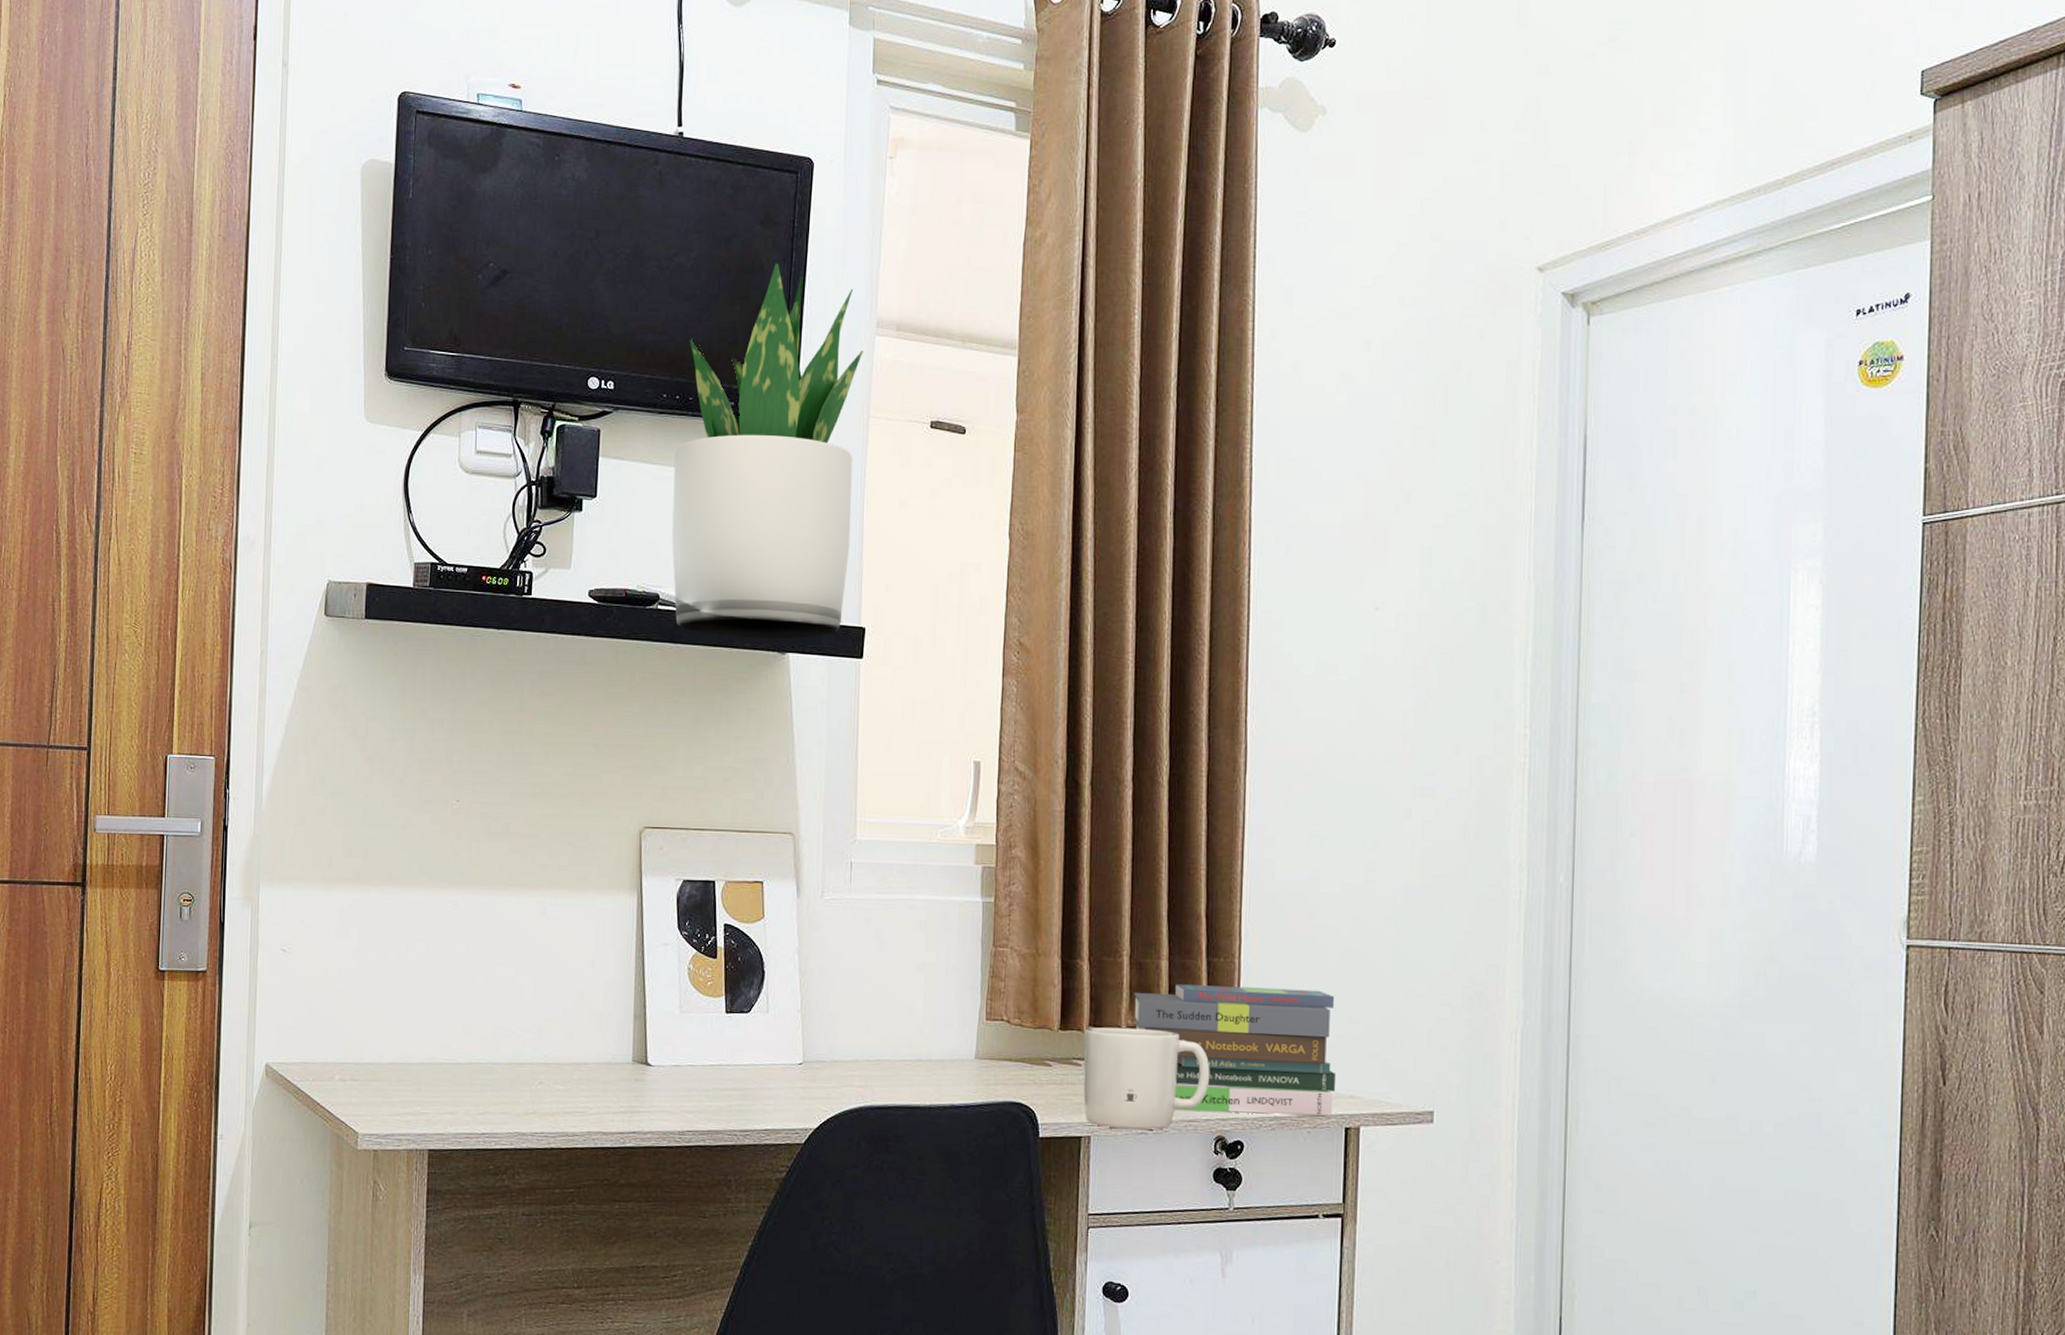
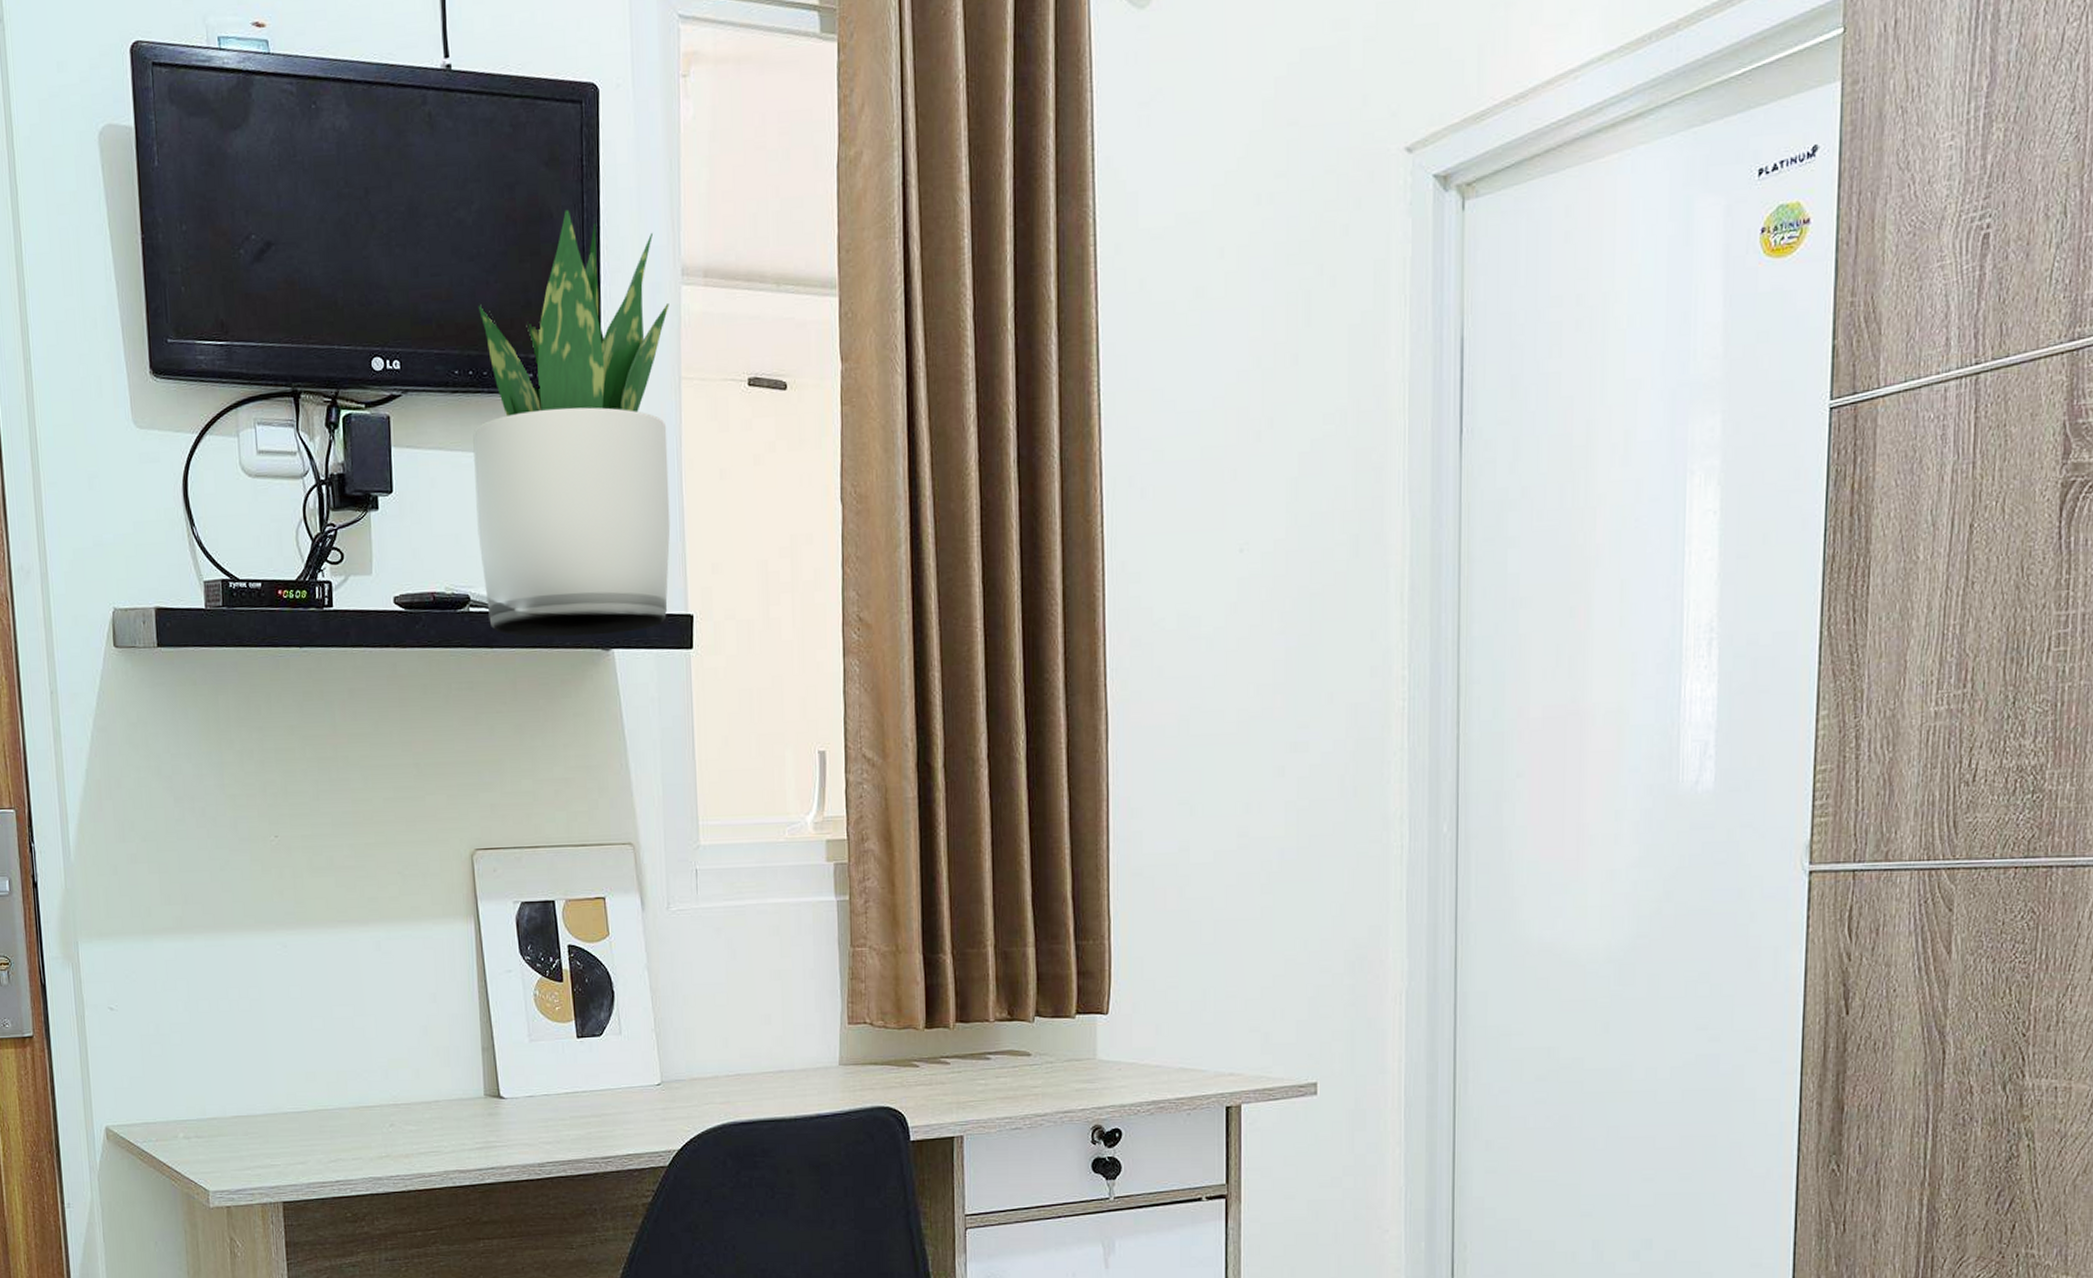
mug: present [1083,1026,1210,1130] -> none [951,1020,1084,1126]
books: present [1132,984,1337,1117] -> none [1000,966,1215,1101]

